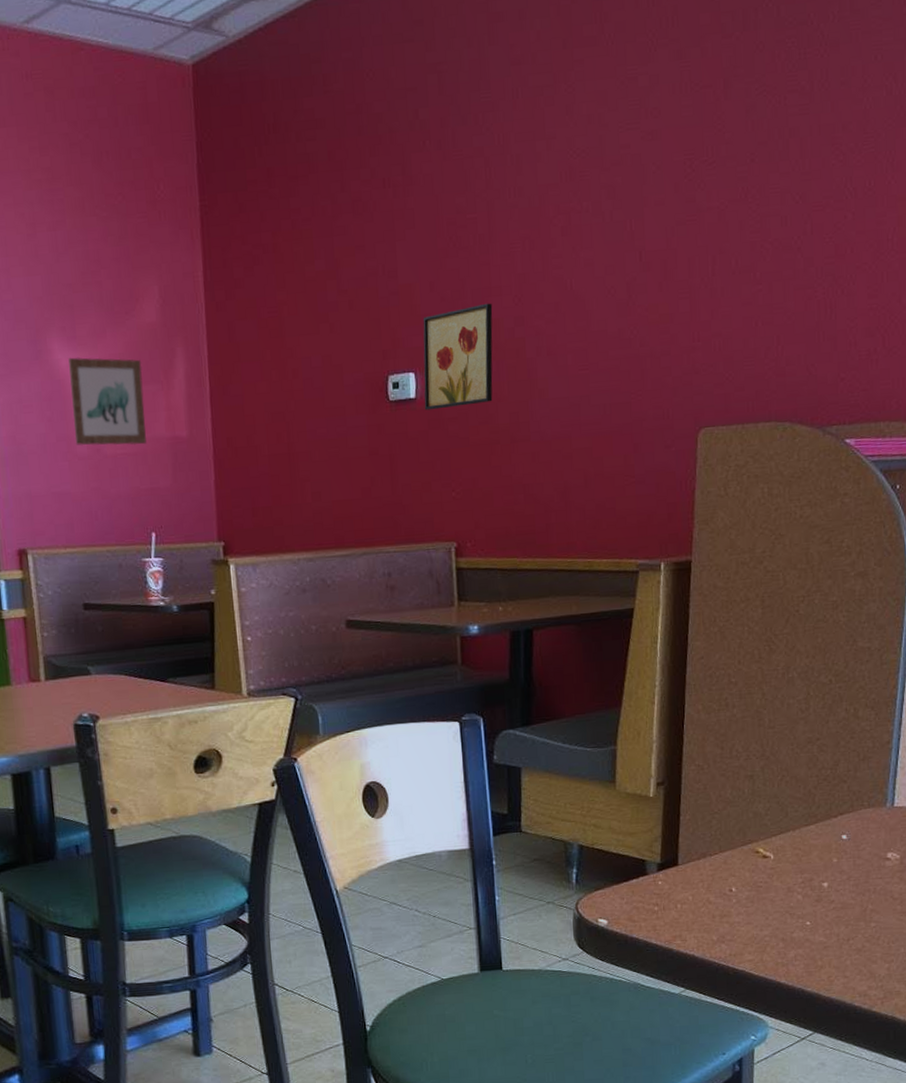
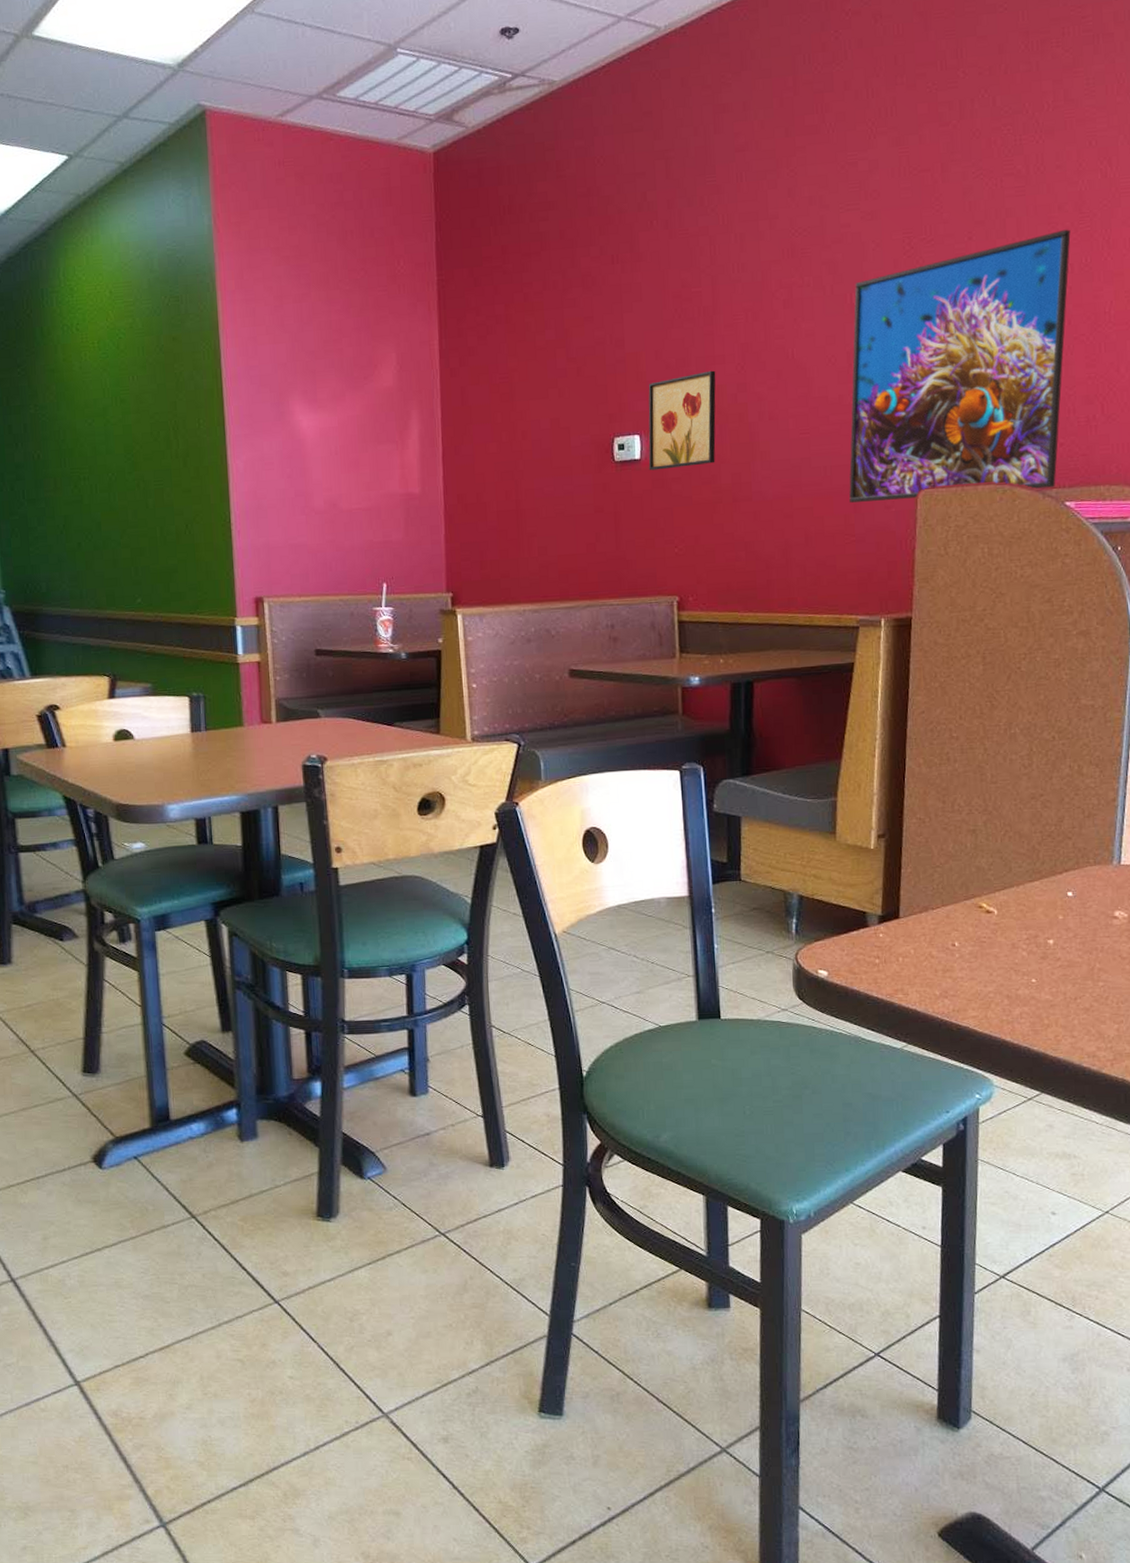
wall art: present [68,357,146,446] -> none [309,418,380,501]
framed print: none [628,150,855,442] -> present [848,229,1071,503]

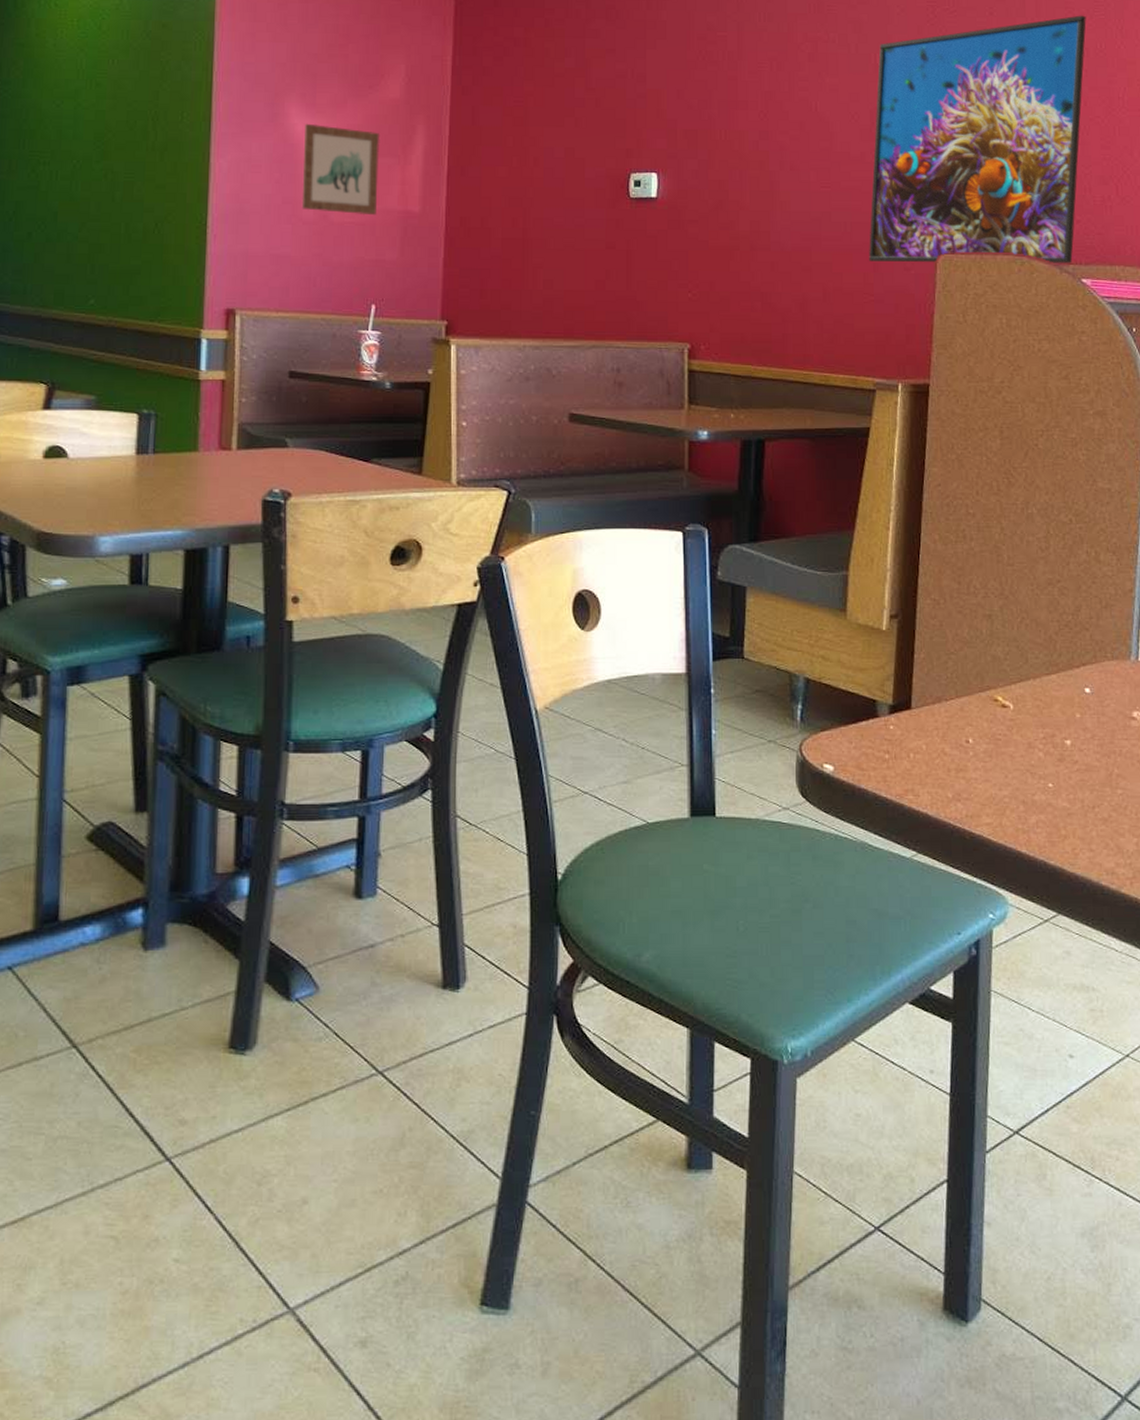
wall art: none [309,418,380,501] -> present [301,123,381,216]
wall art: present [648,370,716,471] -> none [665,115,738,211]

